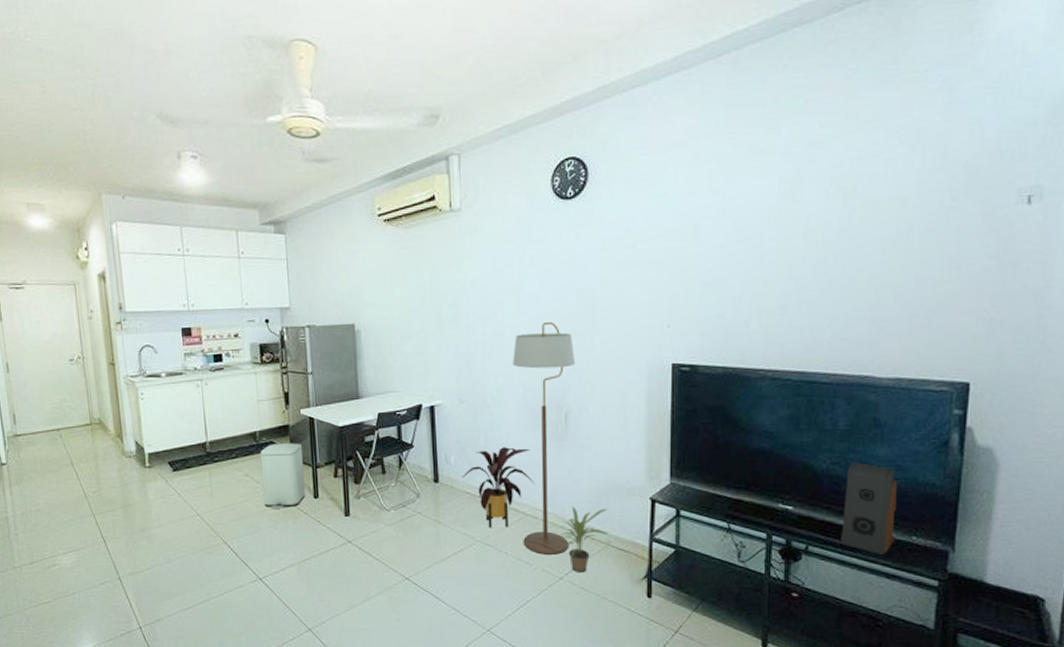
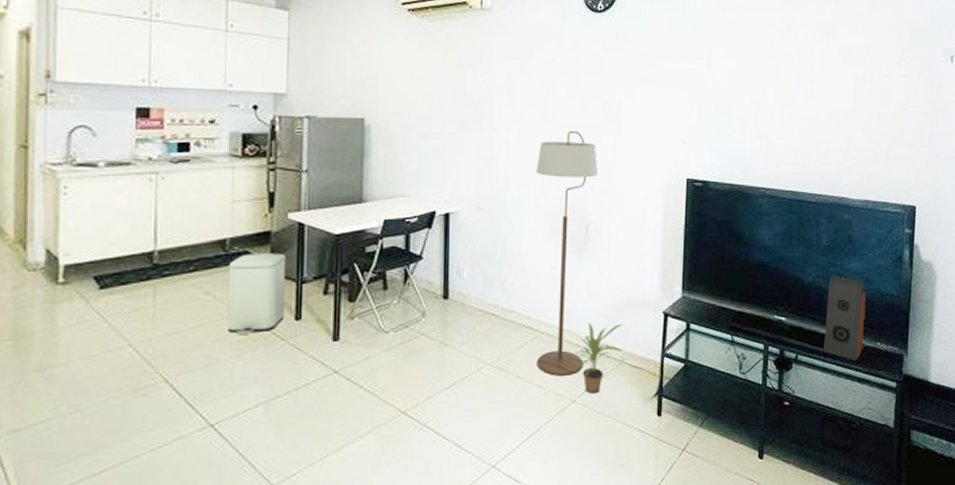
house plant: present [462,447,534,528] -> none [475,259,551,349]

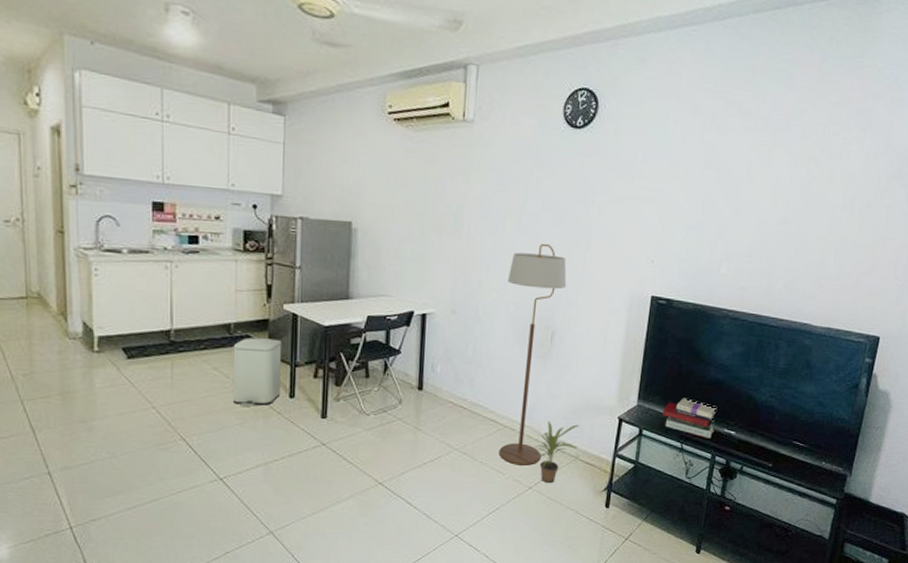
books: none [709,285,765,329] -> present [662,398,718,439]
speaker: present [823,275,867,362] -> none [768,396,817,477]

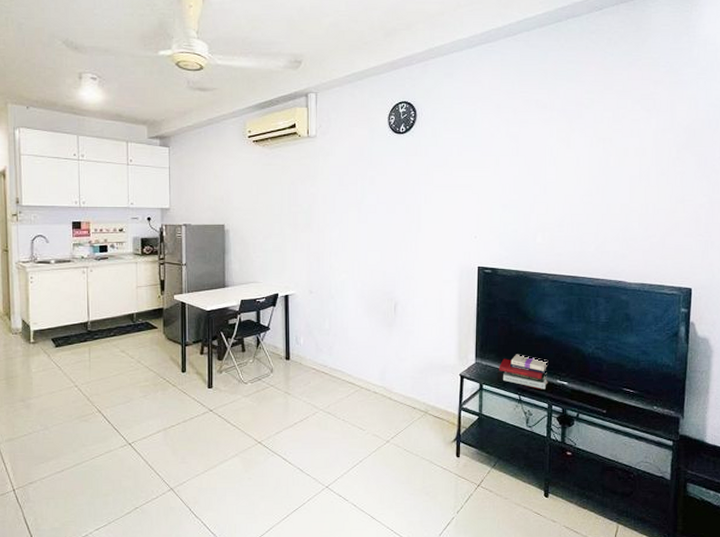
pedal bin: present [232,337,281,406] -> none [136,324,174,381]
floor lamp: present [498,243,567,466] -> none [353,229,404,421]
potted plant: present [534,421,579,483] -> none [388,381,427,436]

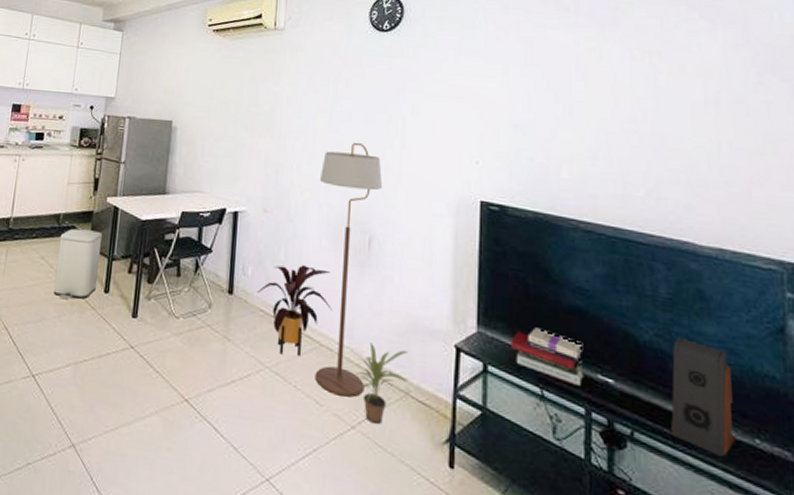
pedal bin: none [136,324,174,381] -> present [53,228,102,299]
house plant: none [309,331,368,399] -> present [258,265,332,357]
floor lamp: none [353,229,404,421] -> present [315,142,383,398]
potted plant: none [388,381,427,436] -> present [356,342,408,424]
speaker: none [603,347,644,422] -> present [671,336,738,458]

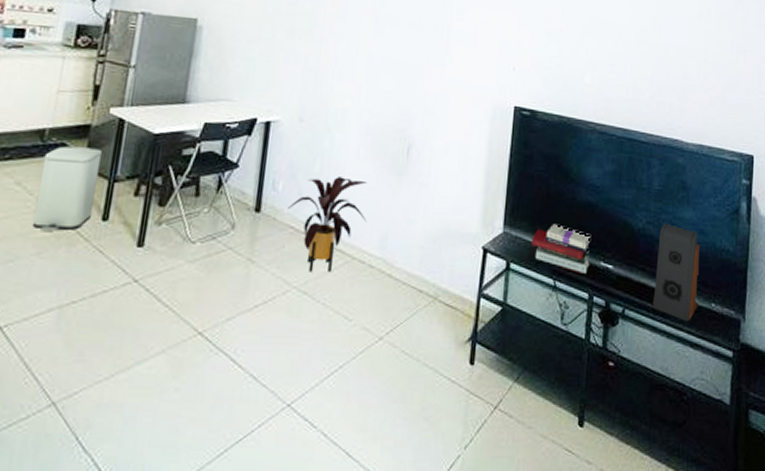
floor lamp: present [315,142,383,398] -> none [345,47,425,309]
potted plant: present [356,342,408,424] -> none [386,251,438,331]

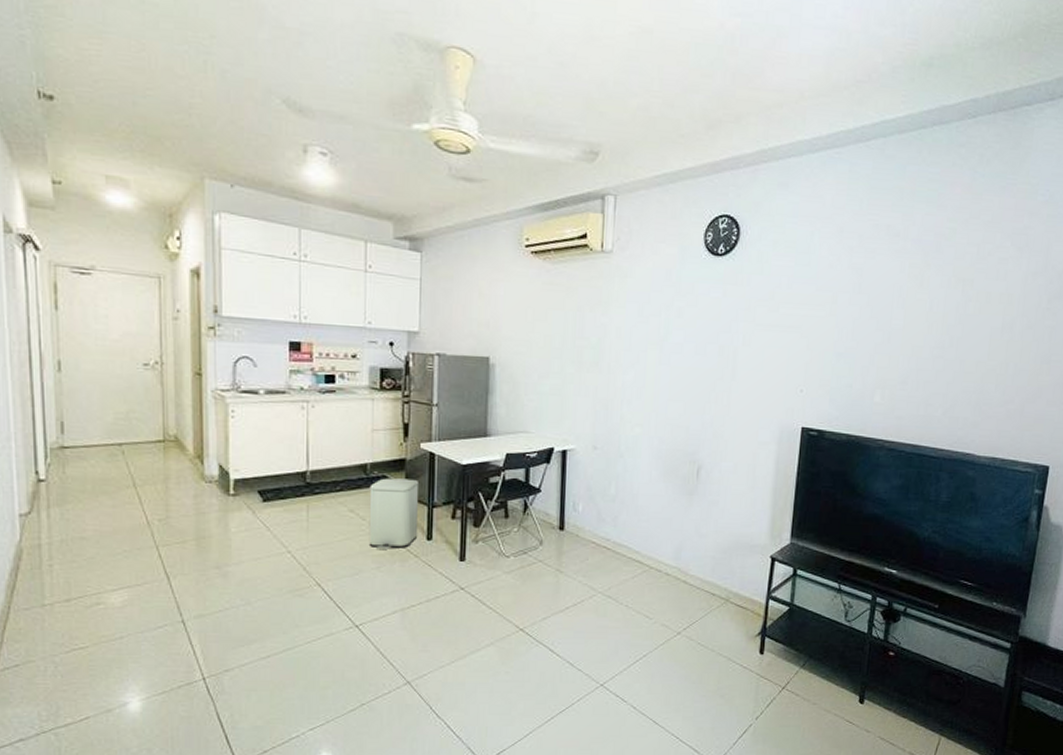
house plant: present [288,177,368,273] -> none [589,498,661,580]
books: present [531,224,592,275] -> none [817,535,877,579]
speaker: present [653,223,700,323] -> none [934,531,985,619]

